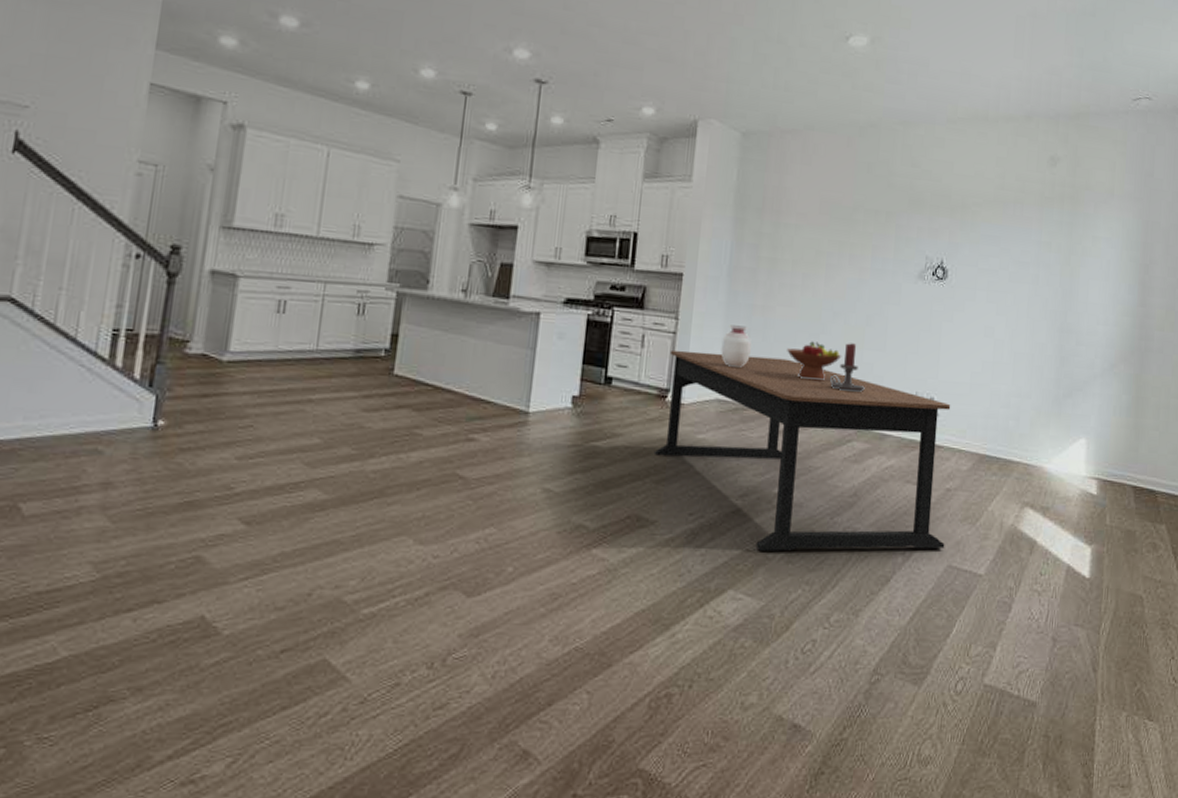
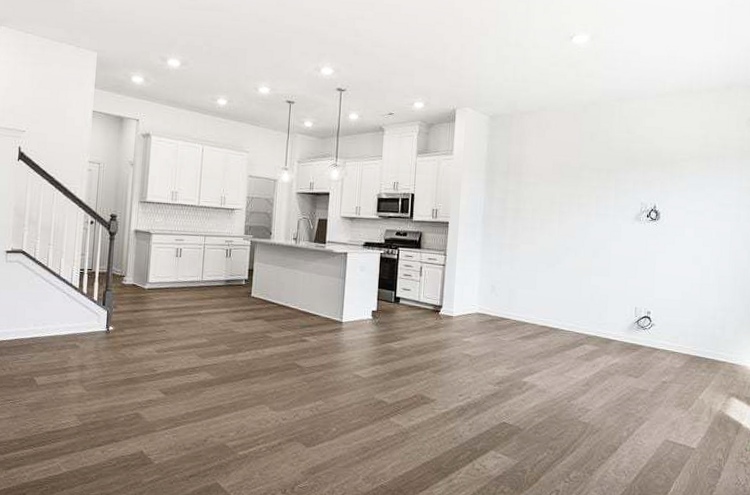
dining table: present [654,350,951,551] -> none [432,277,665,427]
vase: present [721,325,752,367] -> none [479,259,502,290]
fruit bowl: present [787,341,842,381] -> none [530,270,574,300]
candle holder: present [829,343,865,393] -> none [564,270,593,308]

